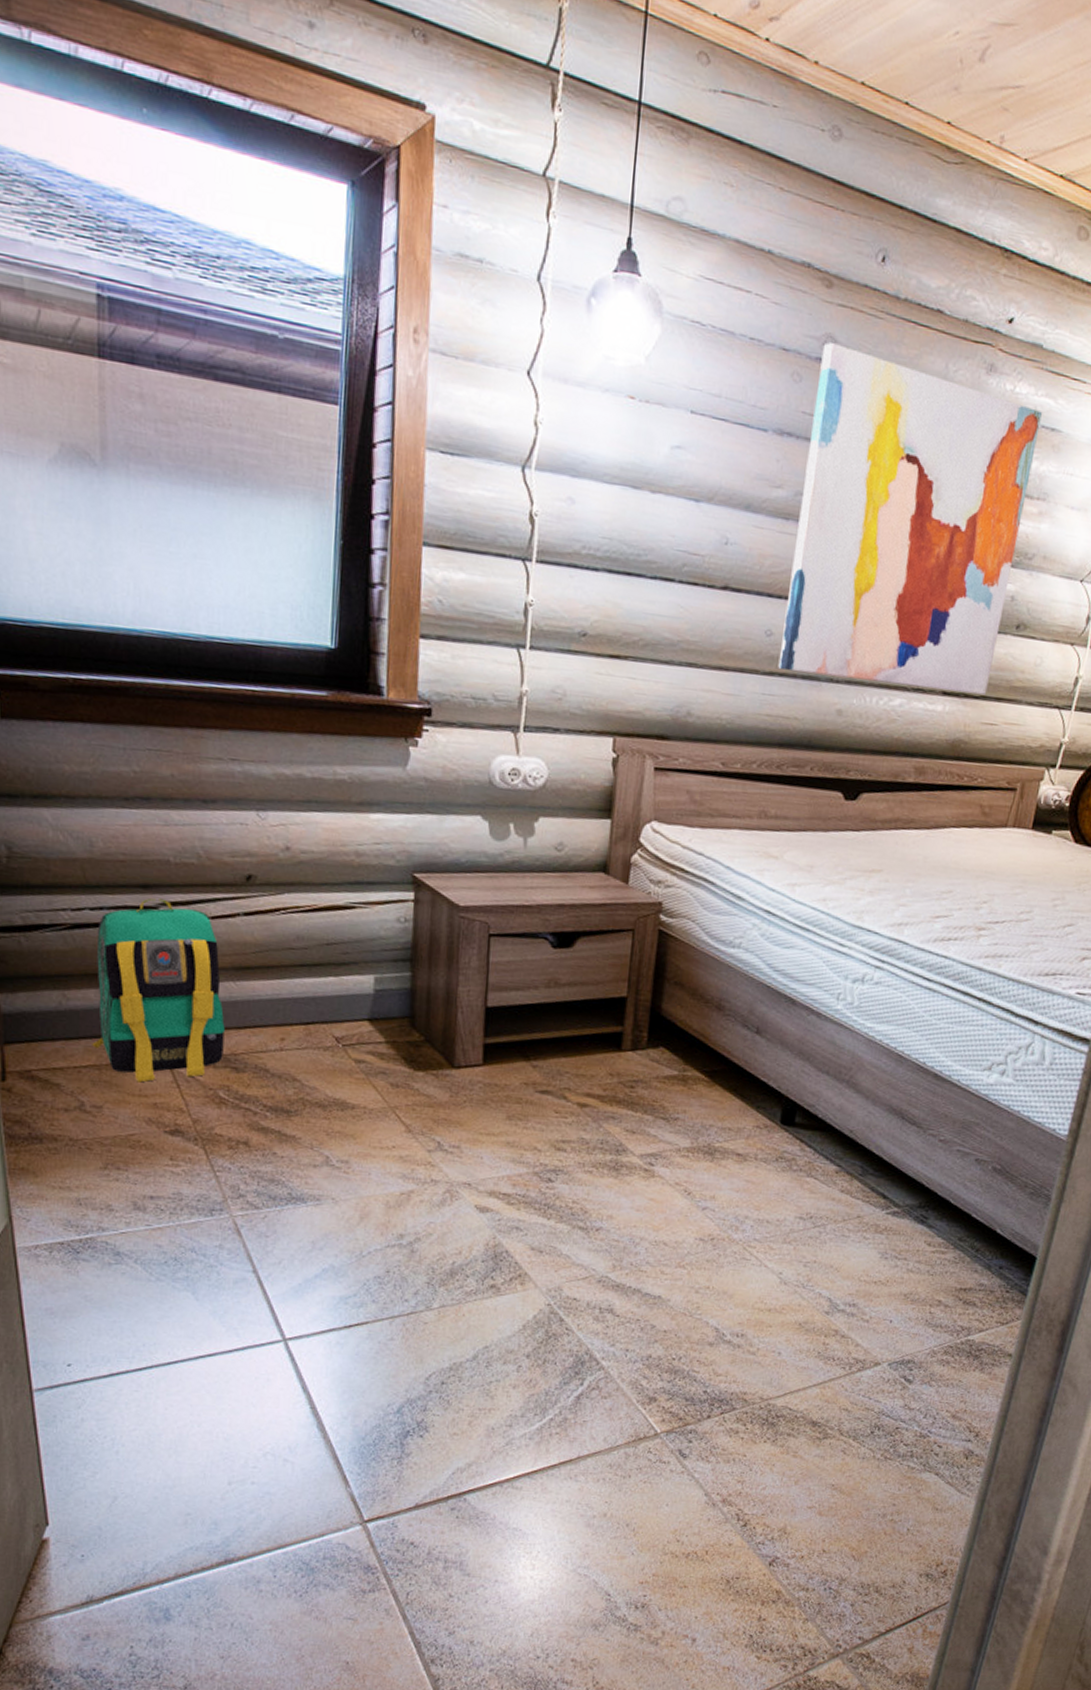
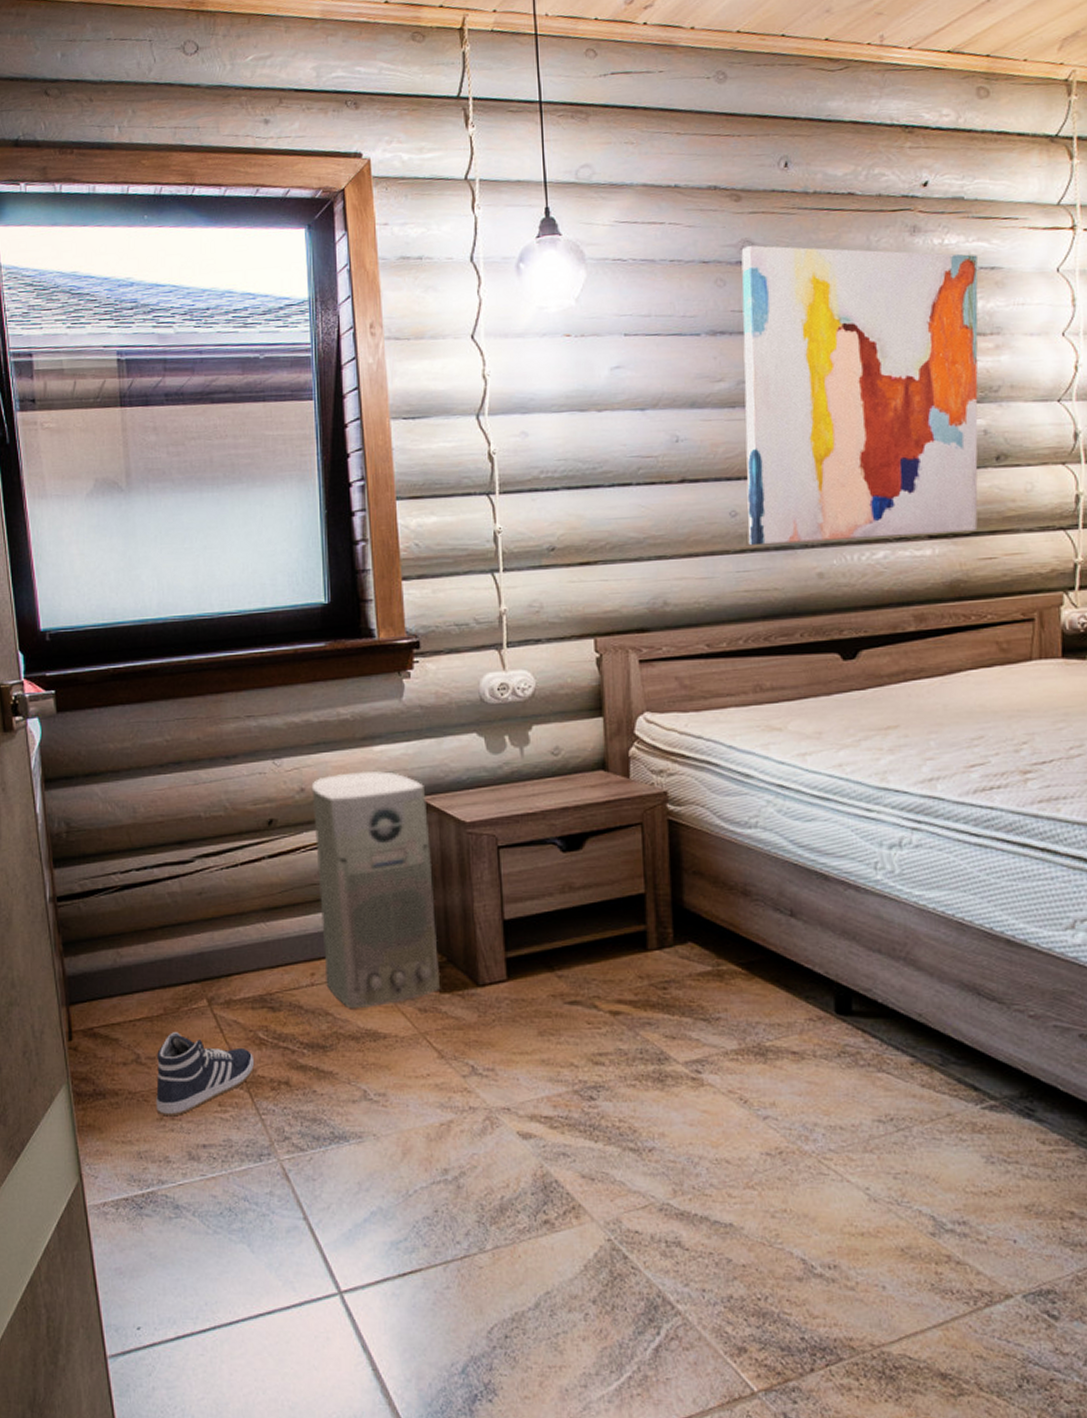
backpack: present [92,898,225,1083] -> none [144,852,260,1031]
sneaker: none [100,1083,213,1167] -> present [156,1032,255,1117]
air purifier: none [296,836,421,1078] -> present [311,771,441,1009]

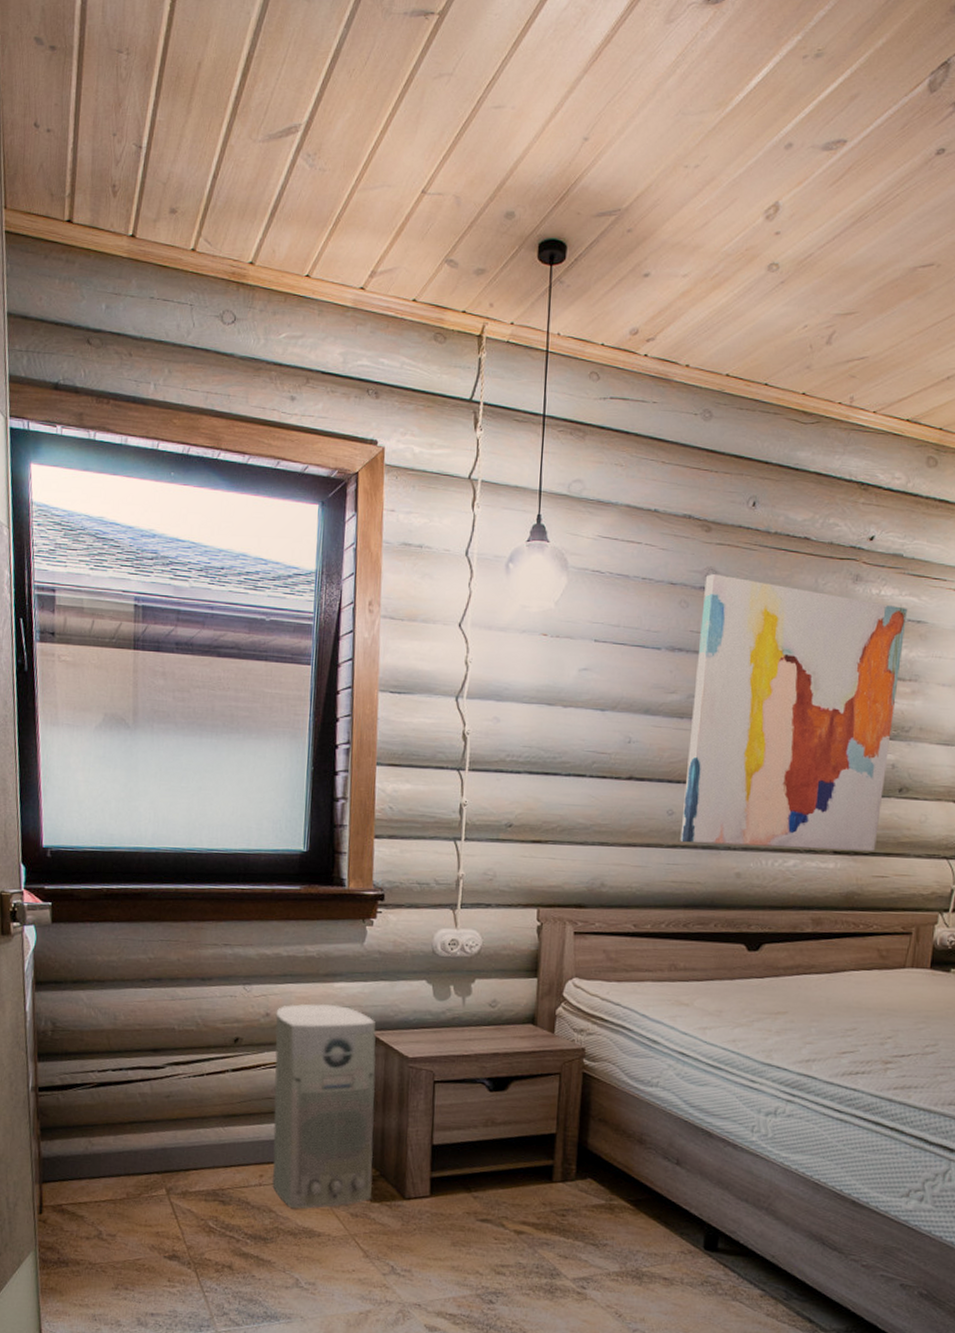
sneaker: present [156,1032,255,1117] -> none [112,1214,204,1287]

